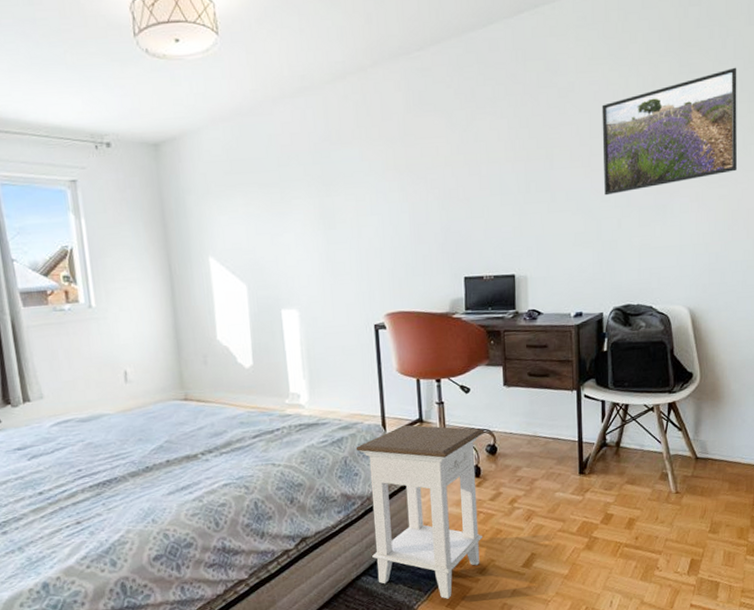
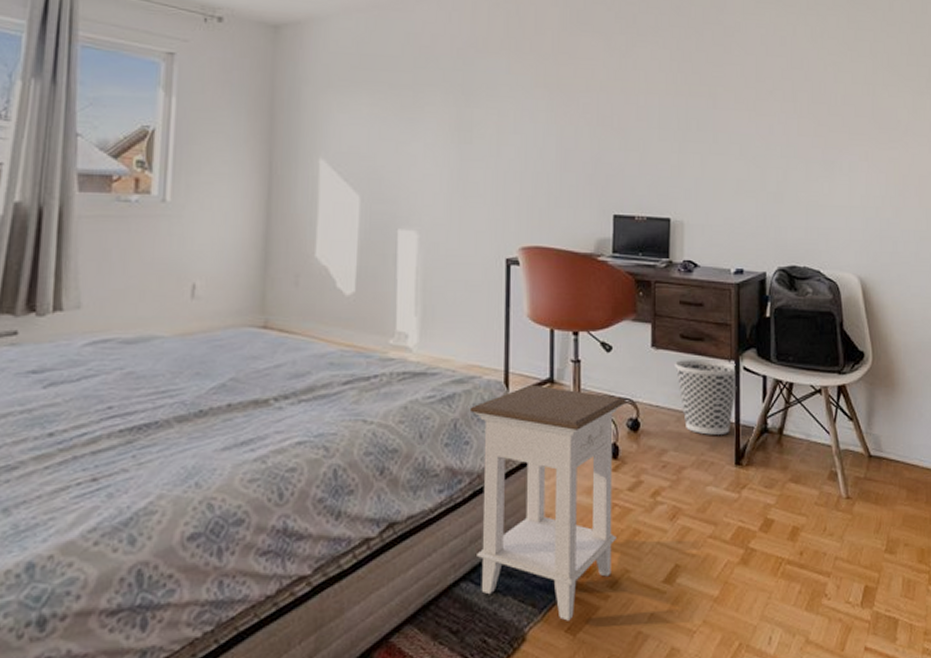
wastebasket: none [524,391,579,452] -> present [675,360,737,435]
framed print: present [601,67,737,196] -> none [768,30,907,144]

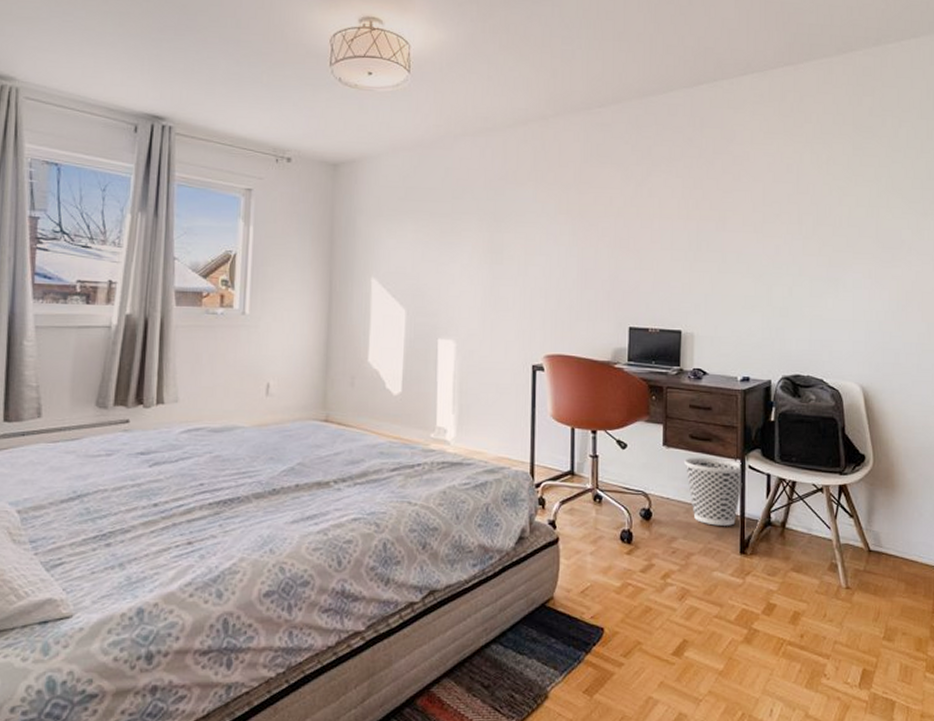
nightstand: present [469,384,626,621] -> none [499,476,640,683]

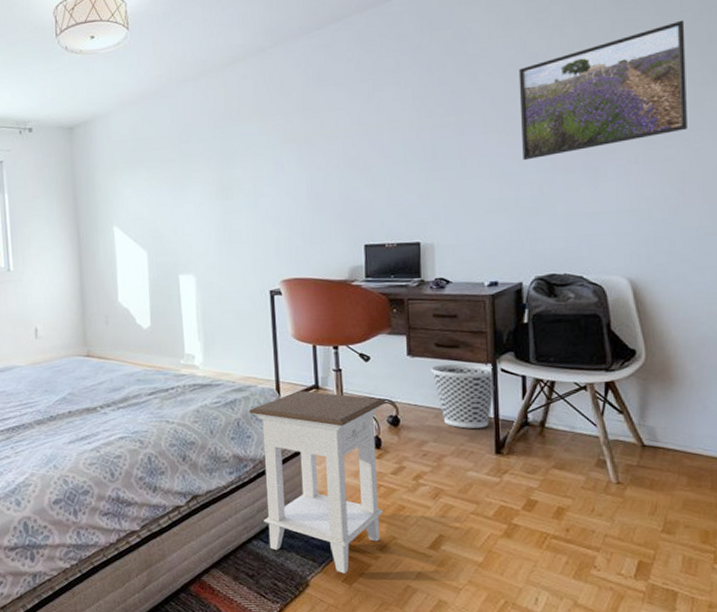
nightstand: none [499,476,640,683] -> present [249,390,386,574]
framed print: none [775,155,910,263] -> present [518,19,687,161]

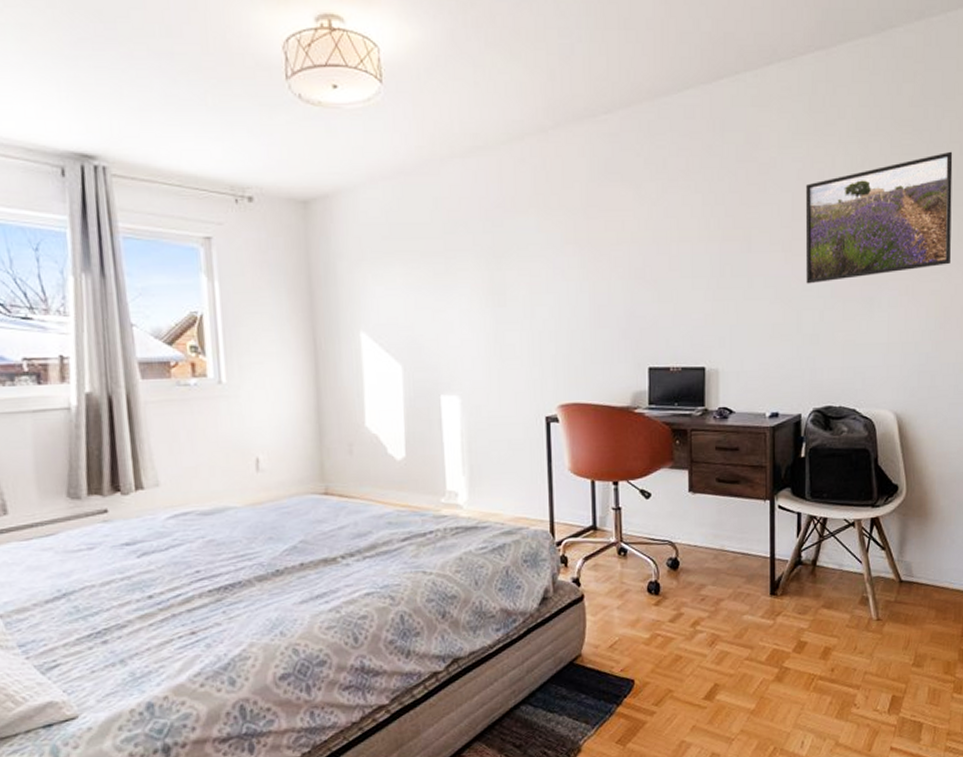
nightstand: present [249,390,386,574] -> none [519,532,666,734]
wastebasket: present [431,364,495,428] -> none [712,500,772,569]

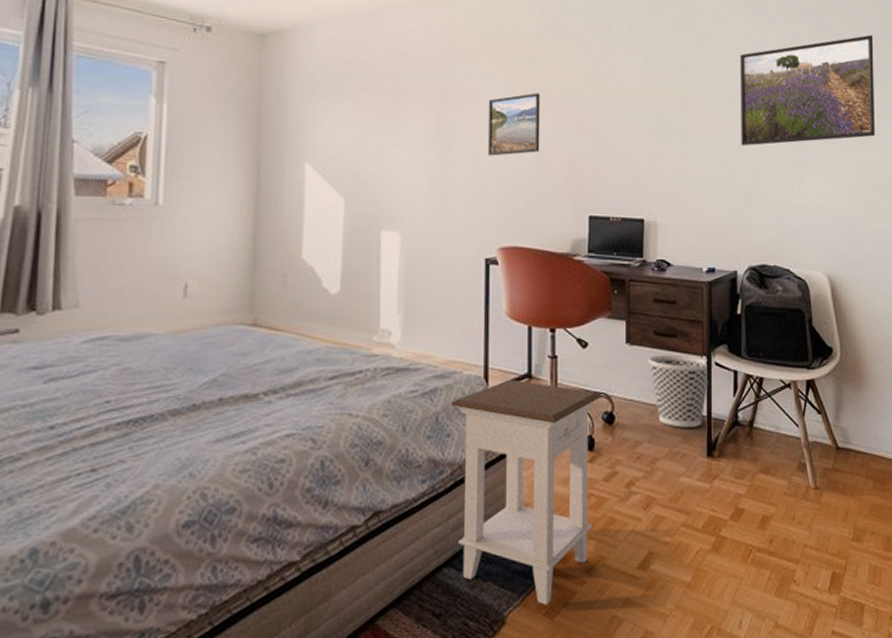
nightstand: none [519,532,666,734] -> present [450,379,602,605]
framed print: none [540,243,596,312] -> present [487,93,541,156]
wastebasket: none [712,500,772,569] -> present [649,355,709,428]

